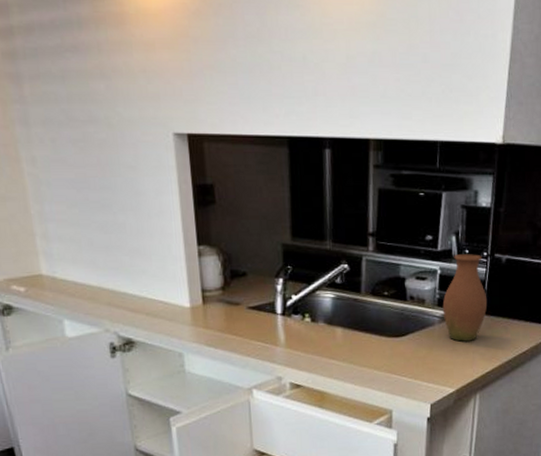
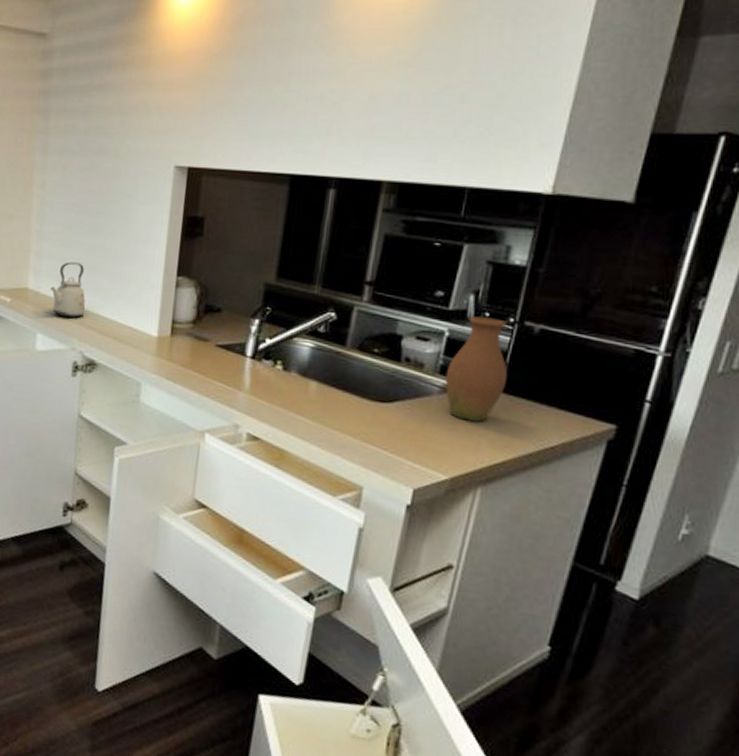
kettle: none [67,242,111,300] -> present [50,262,86,318]

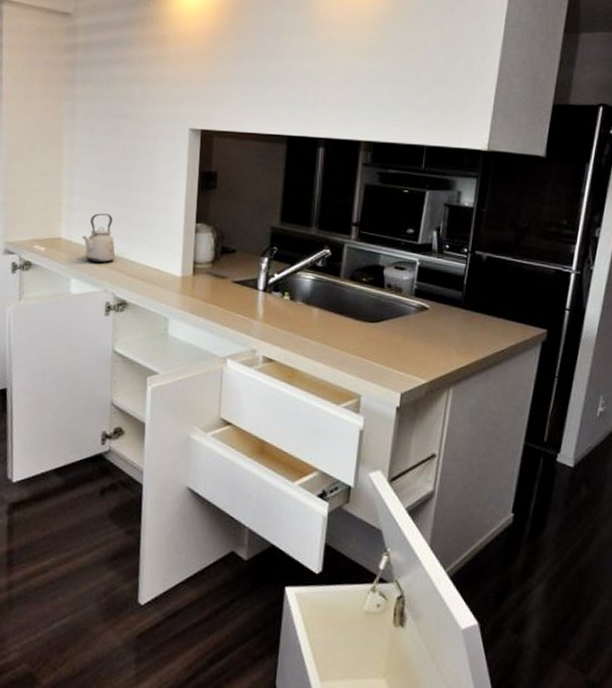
vase: present [445,316,508,422] -> none [419,248,466,334]

